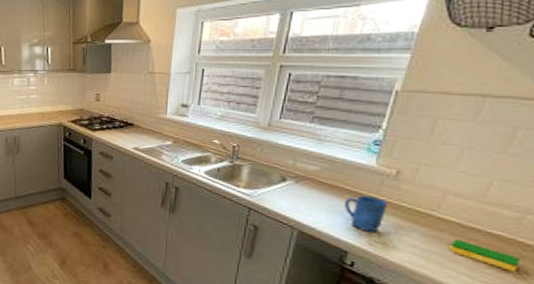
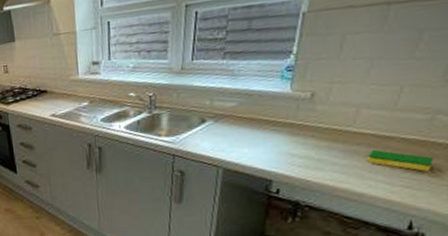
mug: present [343,196,388,232] -> none [263,123,306,158]

